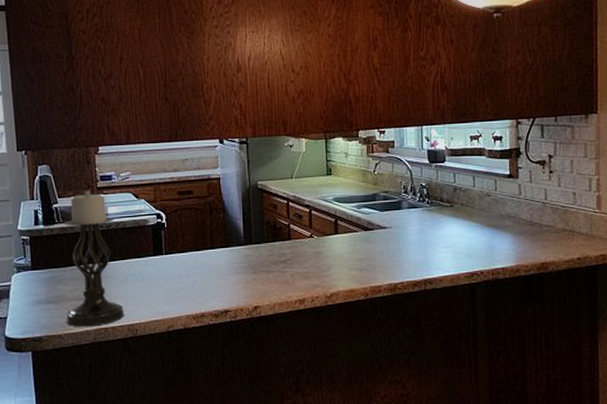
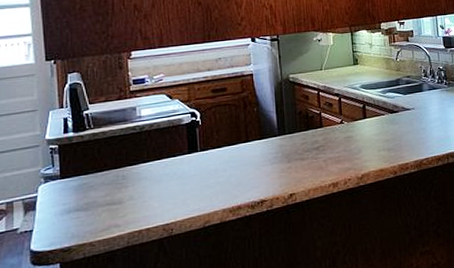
candle holder: present [64,190,124,327] -> none [96,94,159,233]

